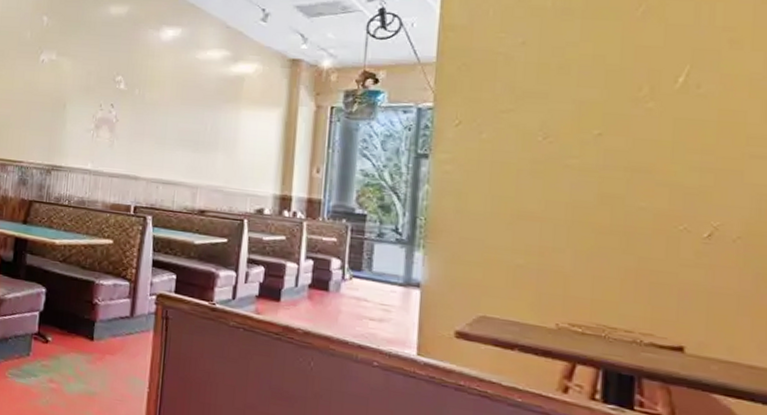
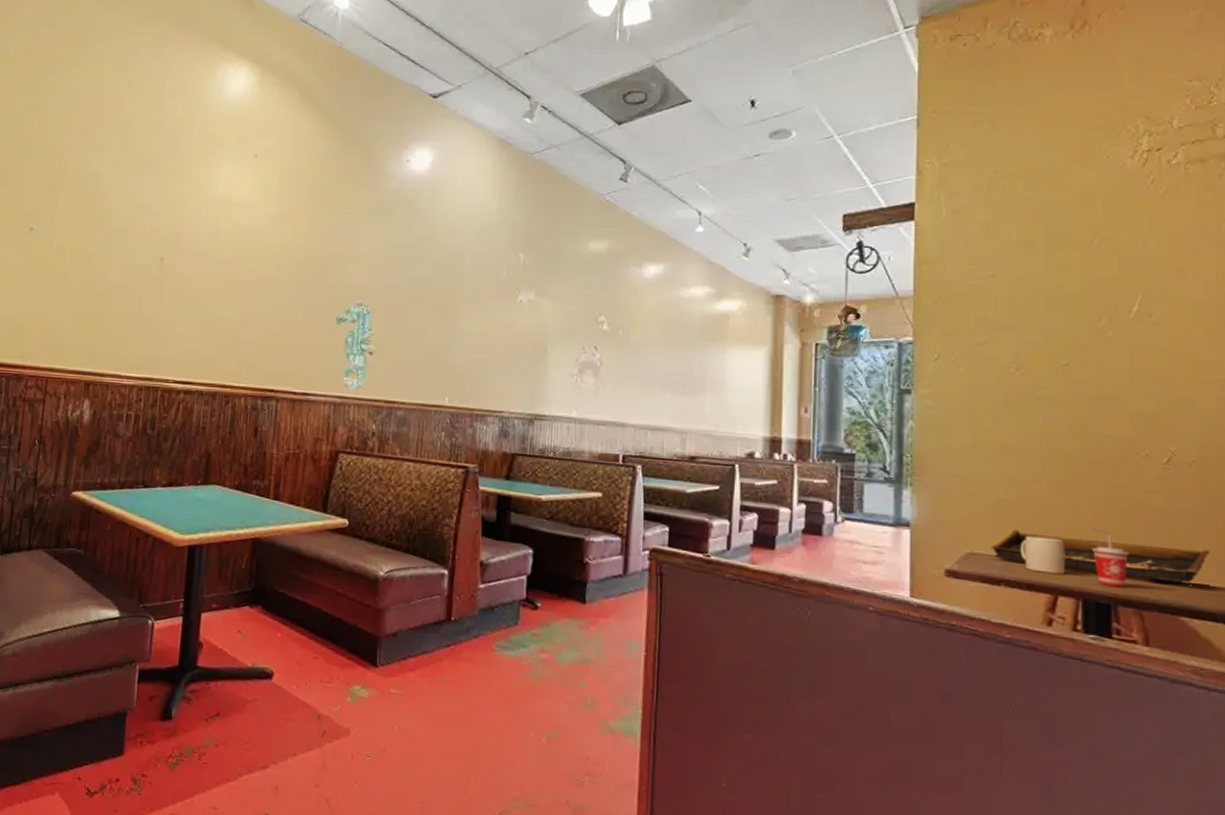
tray: none [505,295,753,361] -> present [990,529,1211,583]
mug: none [537,303,588,343] -> present [1020,536,1066,574]
beverage cup: none [615,297,659,361] -> present [1090,526,1130,588]

